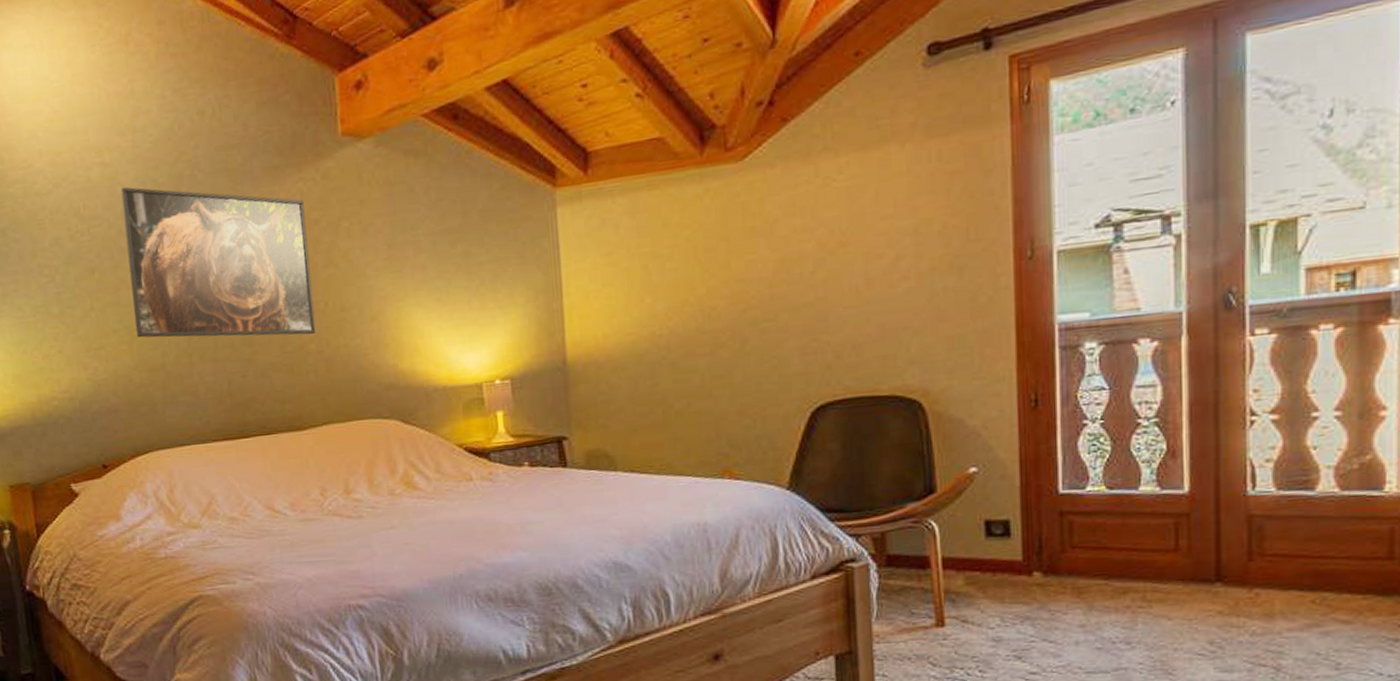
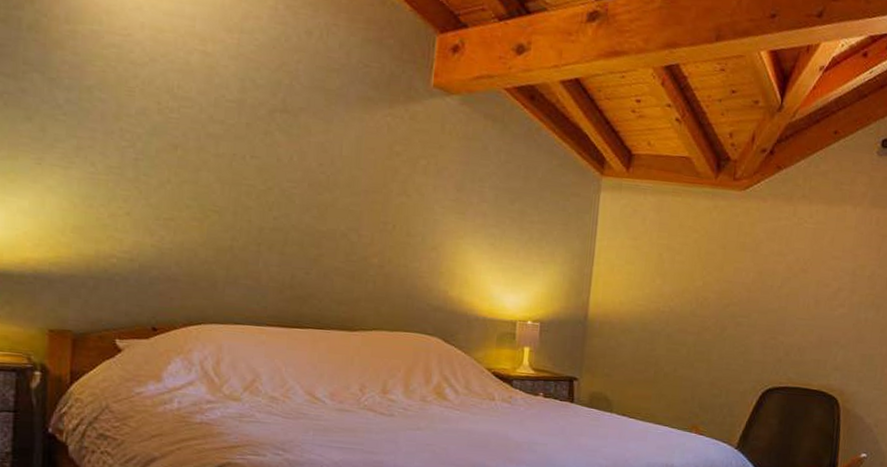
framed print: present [120,187,316,338] -> none [209,78,390,251]

